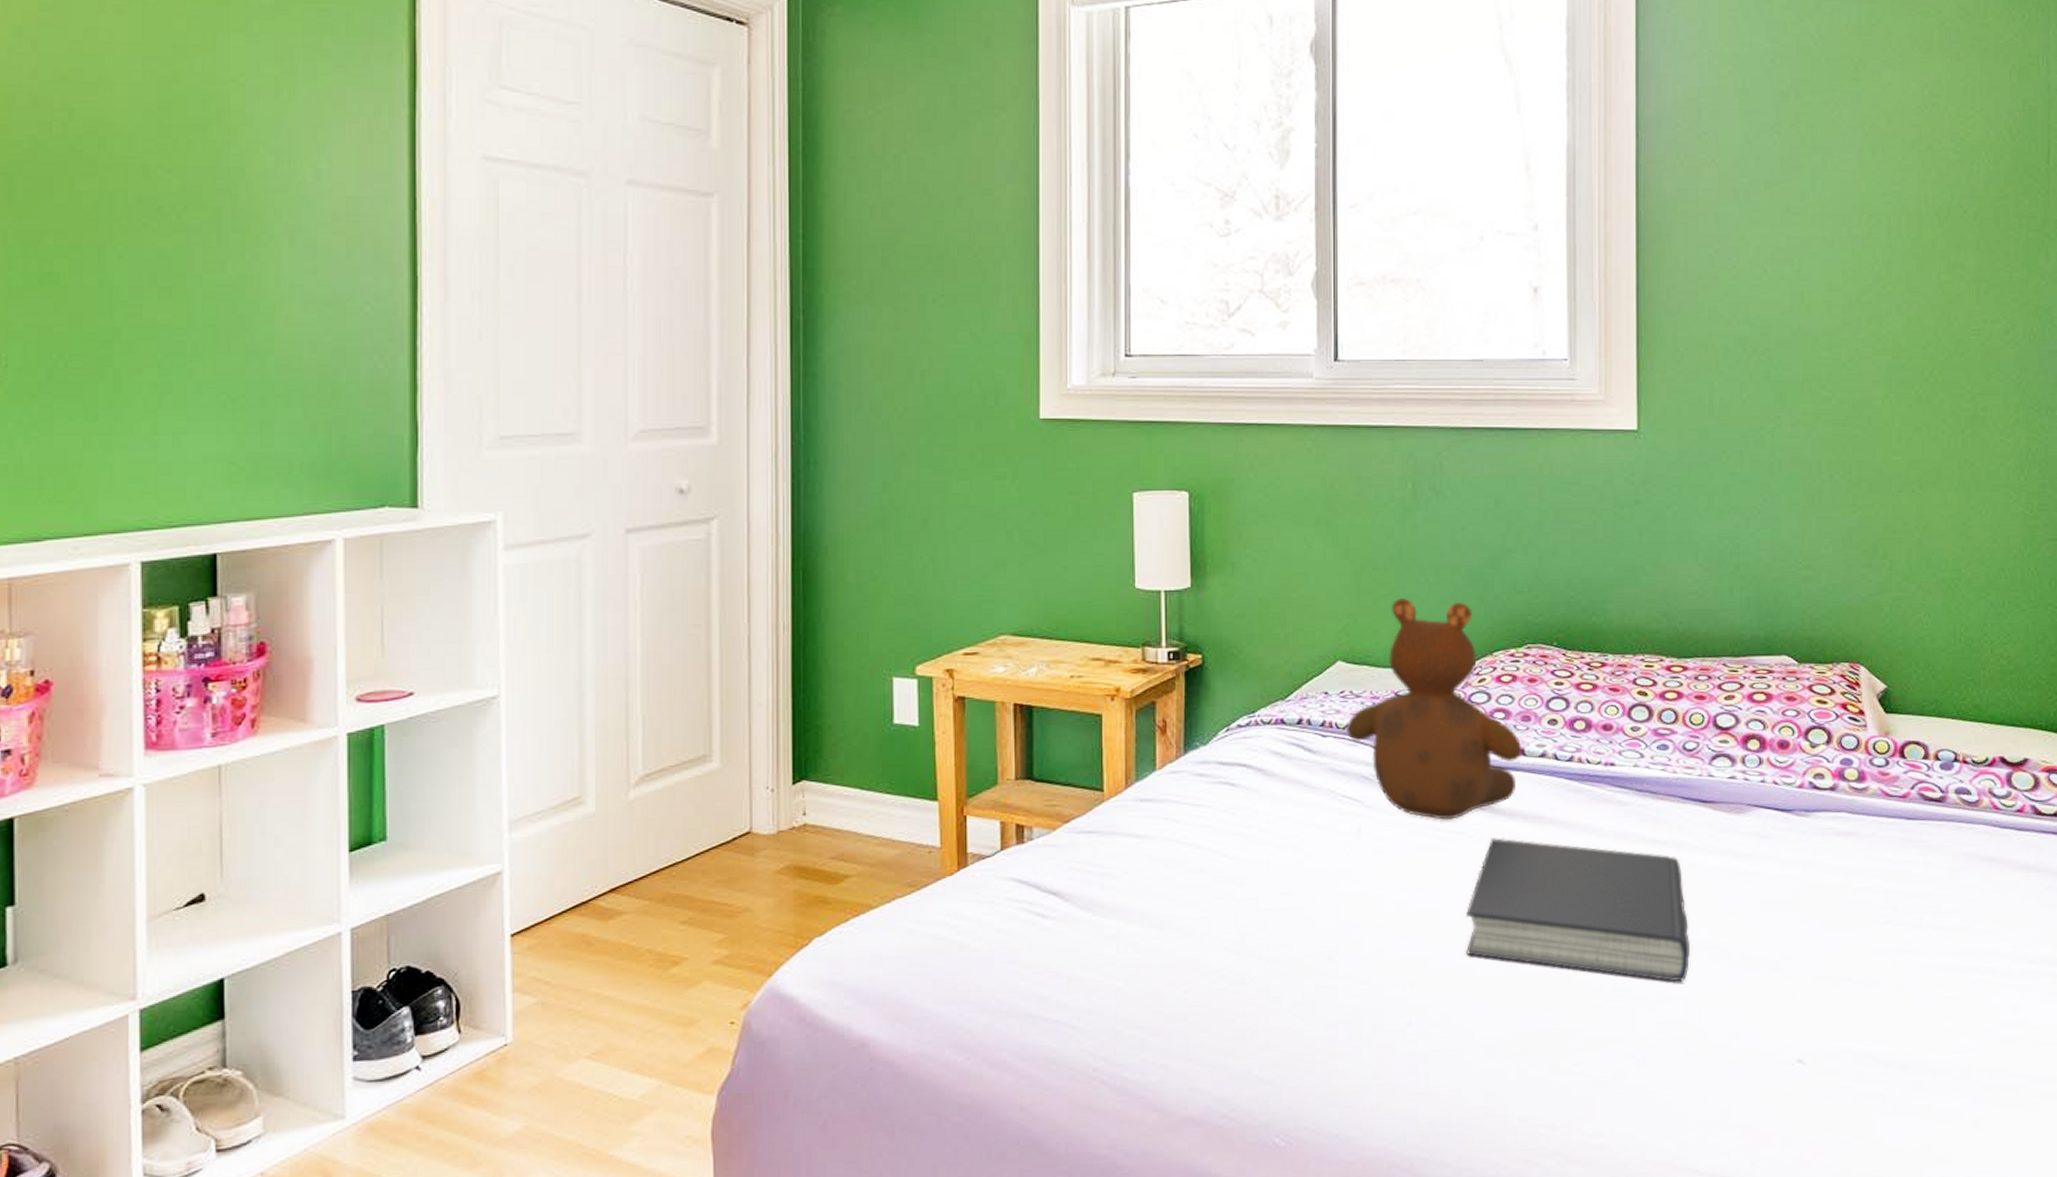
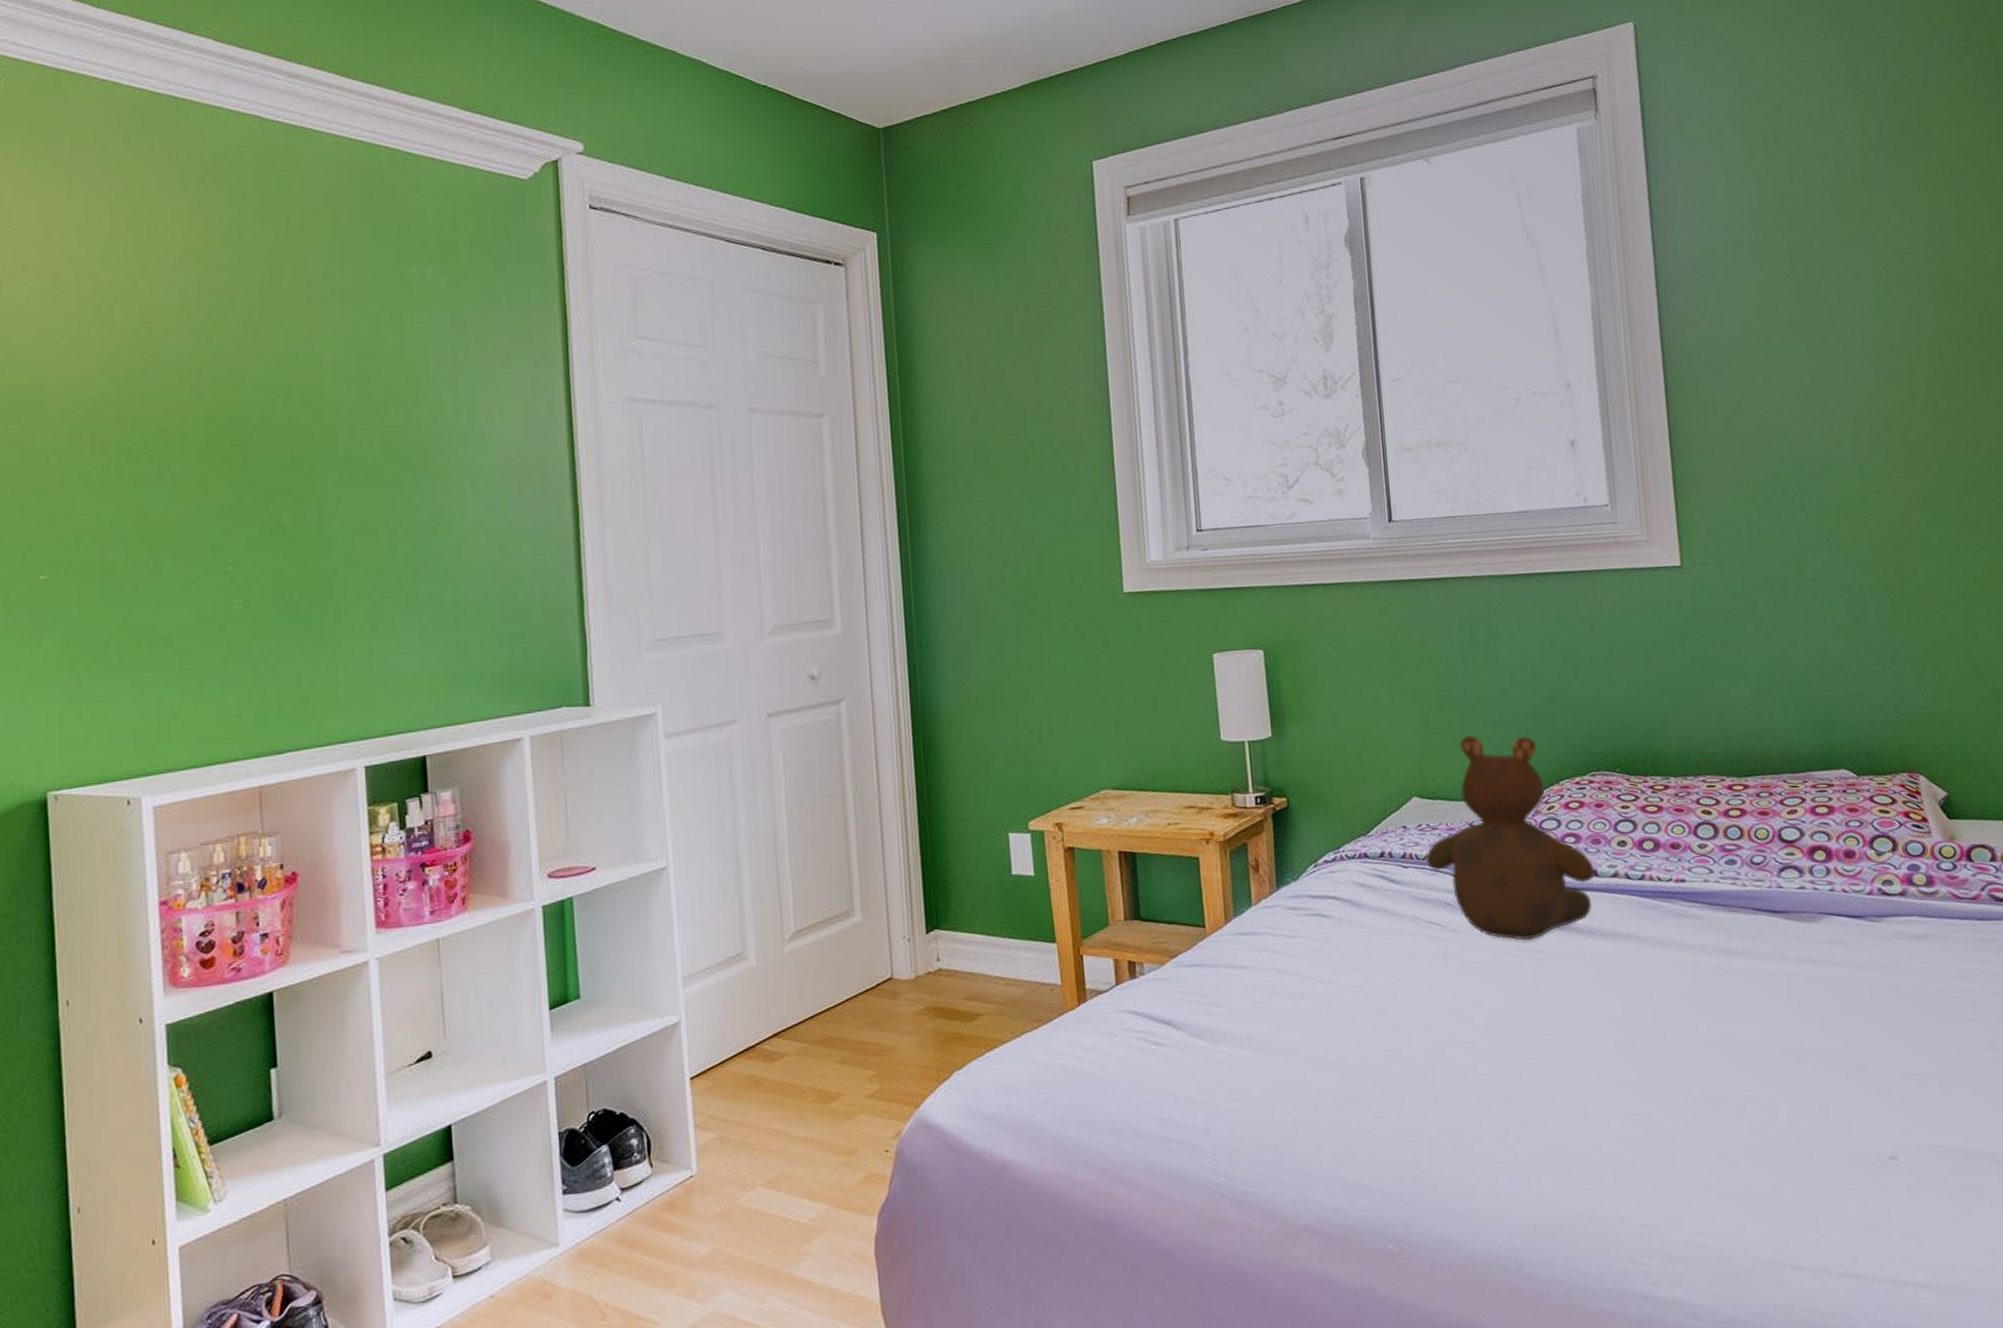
book: present [1466,837,1691,982] -> none [1553,954,1775,1085]

